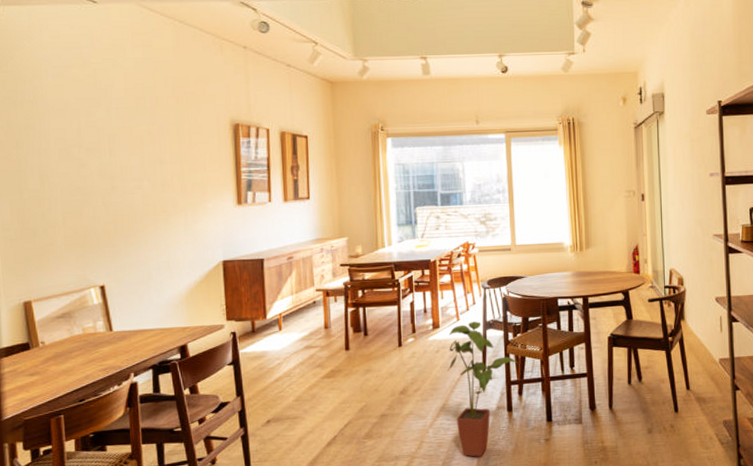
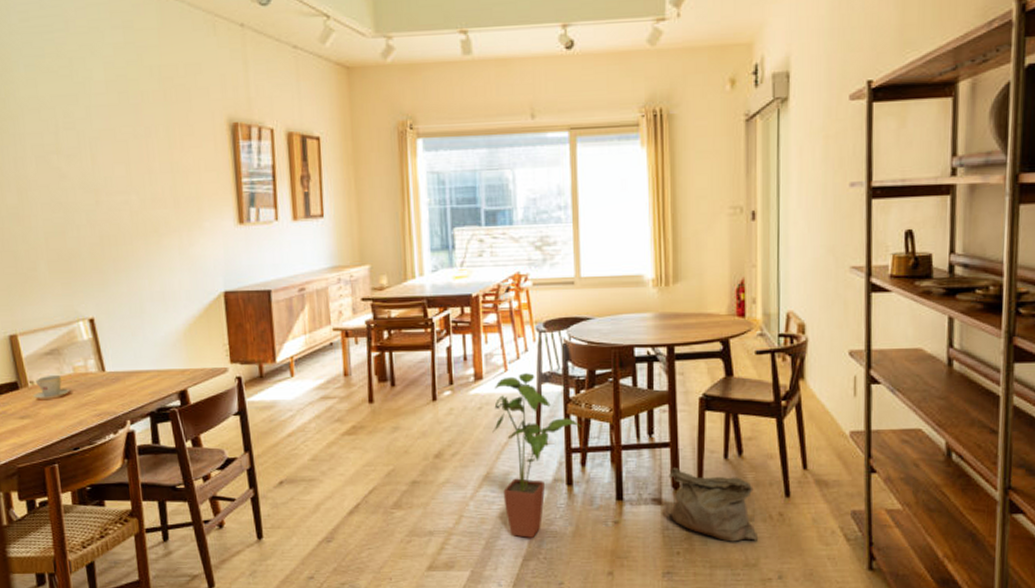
teacup: none [43,335,79,359] -> present [32,374,70,400]
bag: none [585,392,657,451] -> present [665,467,759,542]

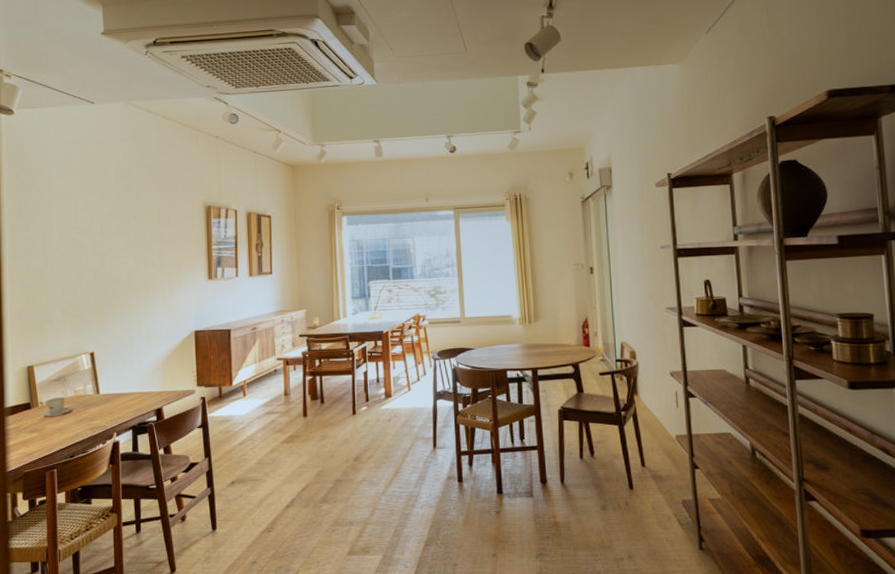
house plant: present [492,373,582,538] -> none [399,392,469,526]
bag: present [665,467,759,542] -> none [536,465,611,528]

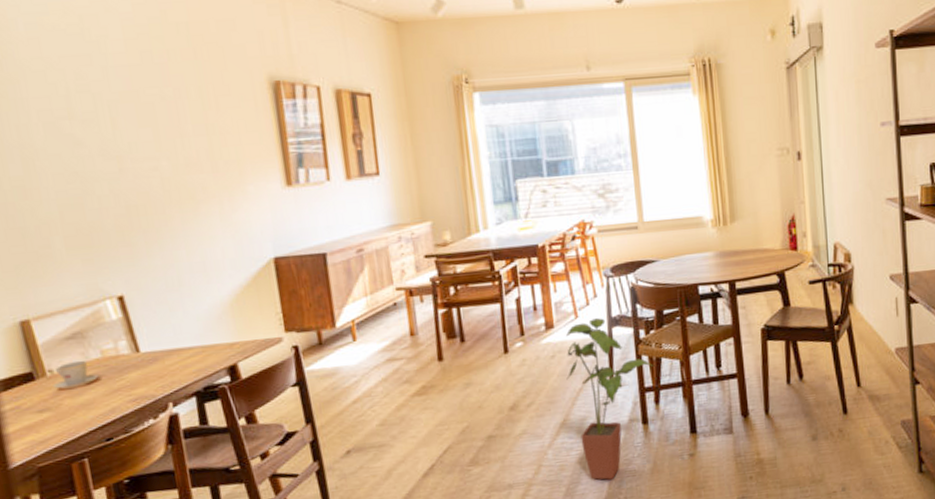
house plant: none [399,392,469,526] -> present [566,318,654,480]

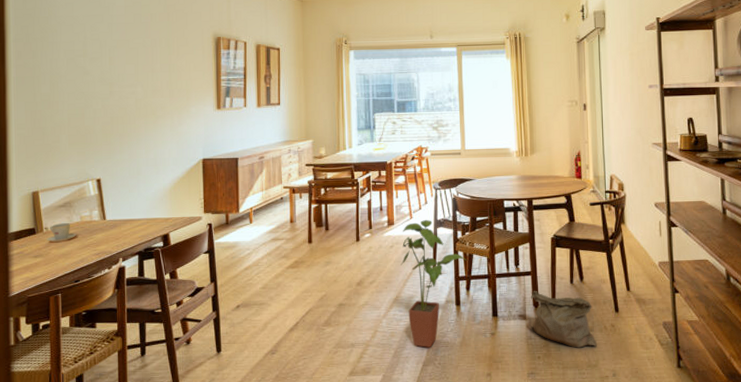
bag: none [736,396,823,462] -> present [528,290,598,348]

